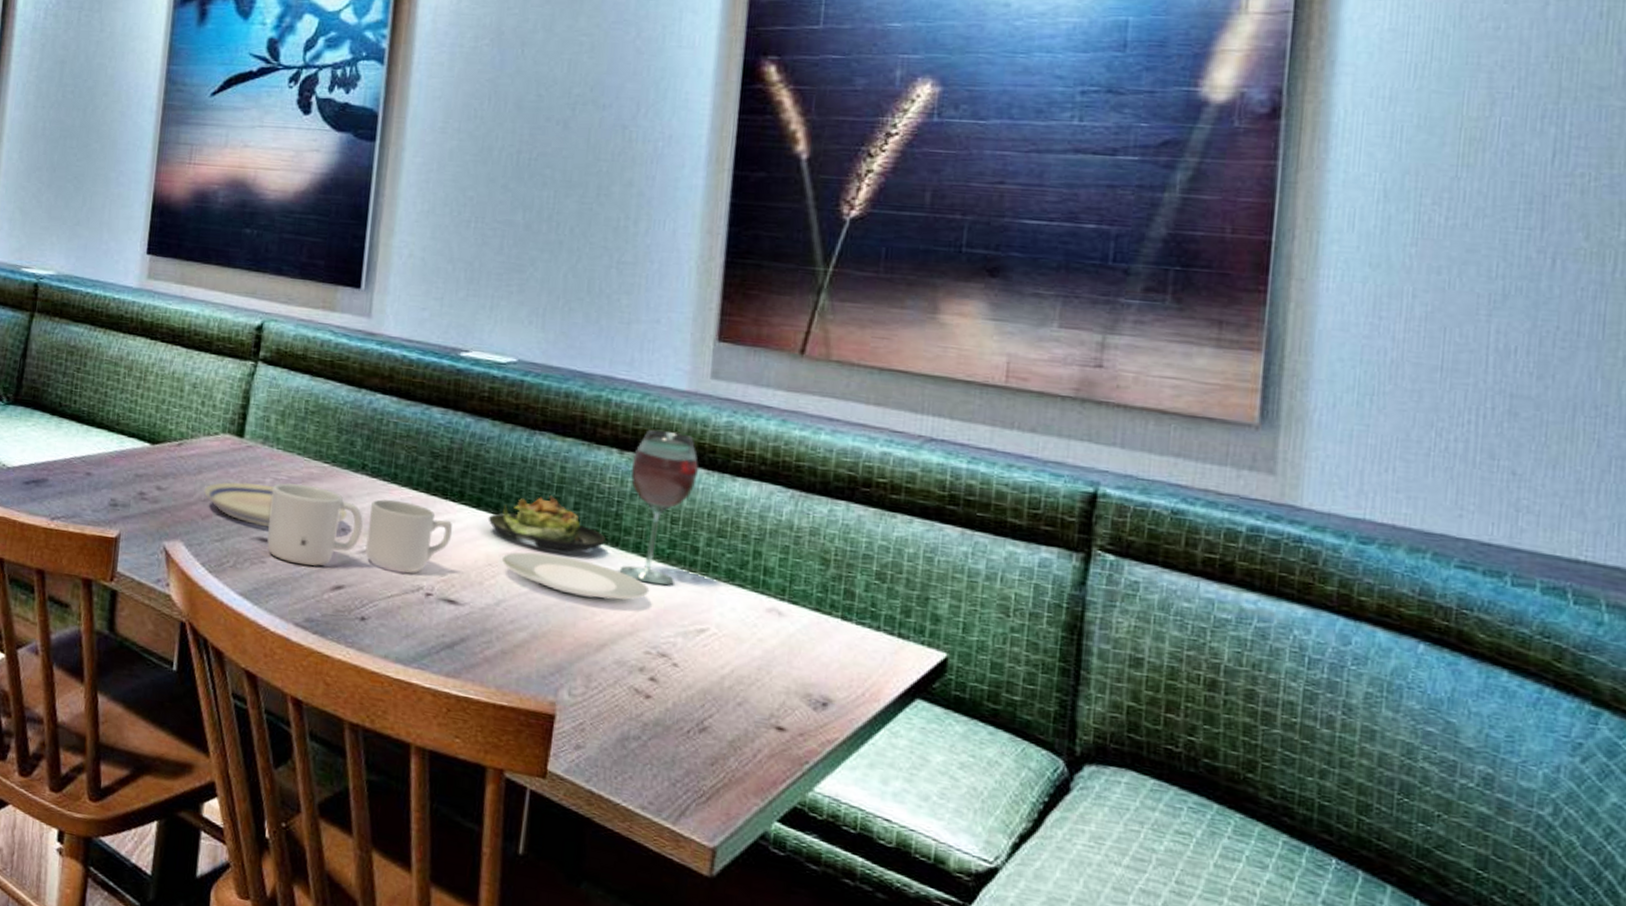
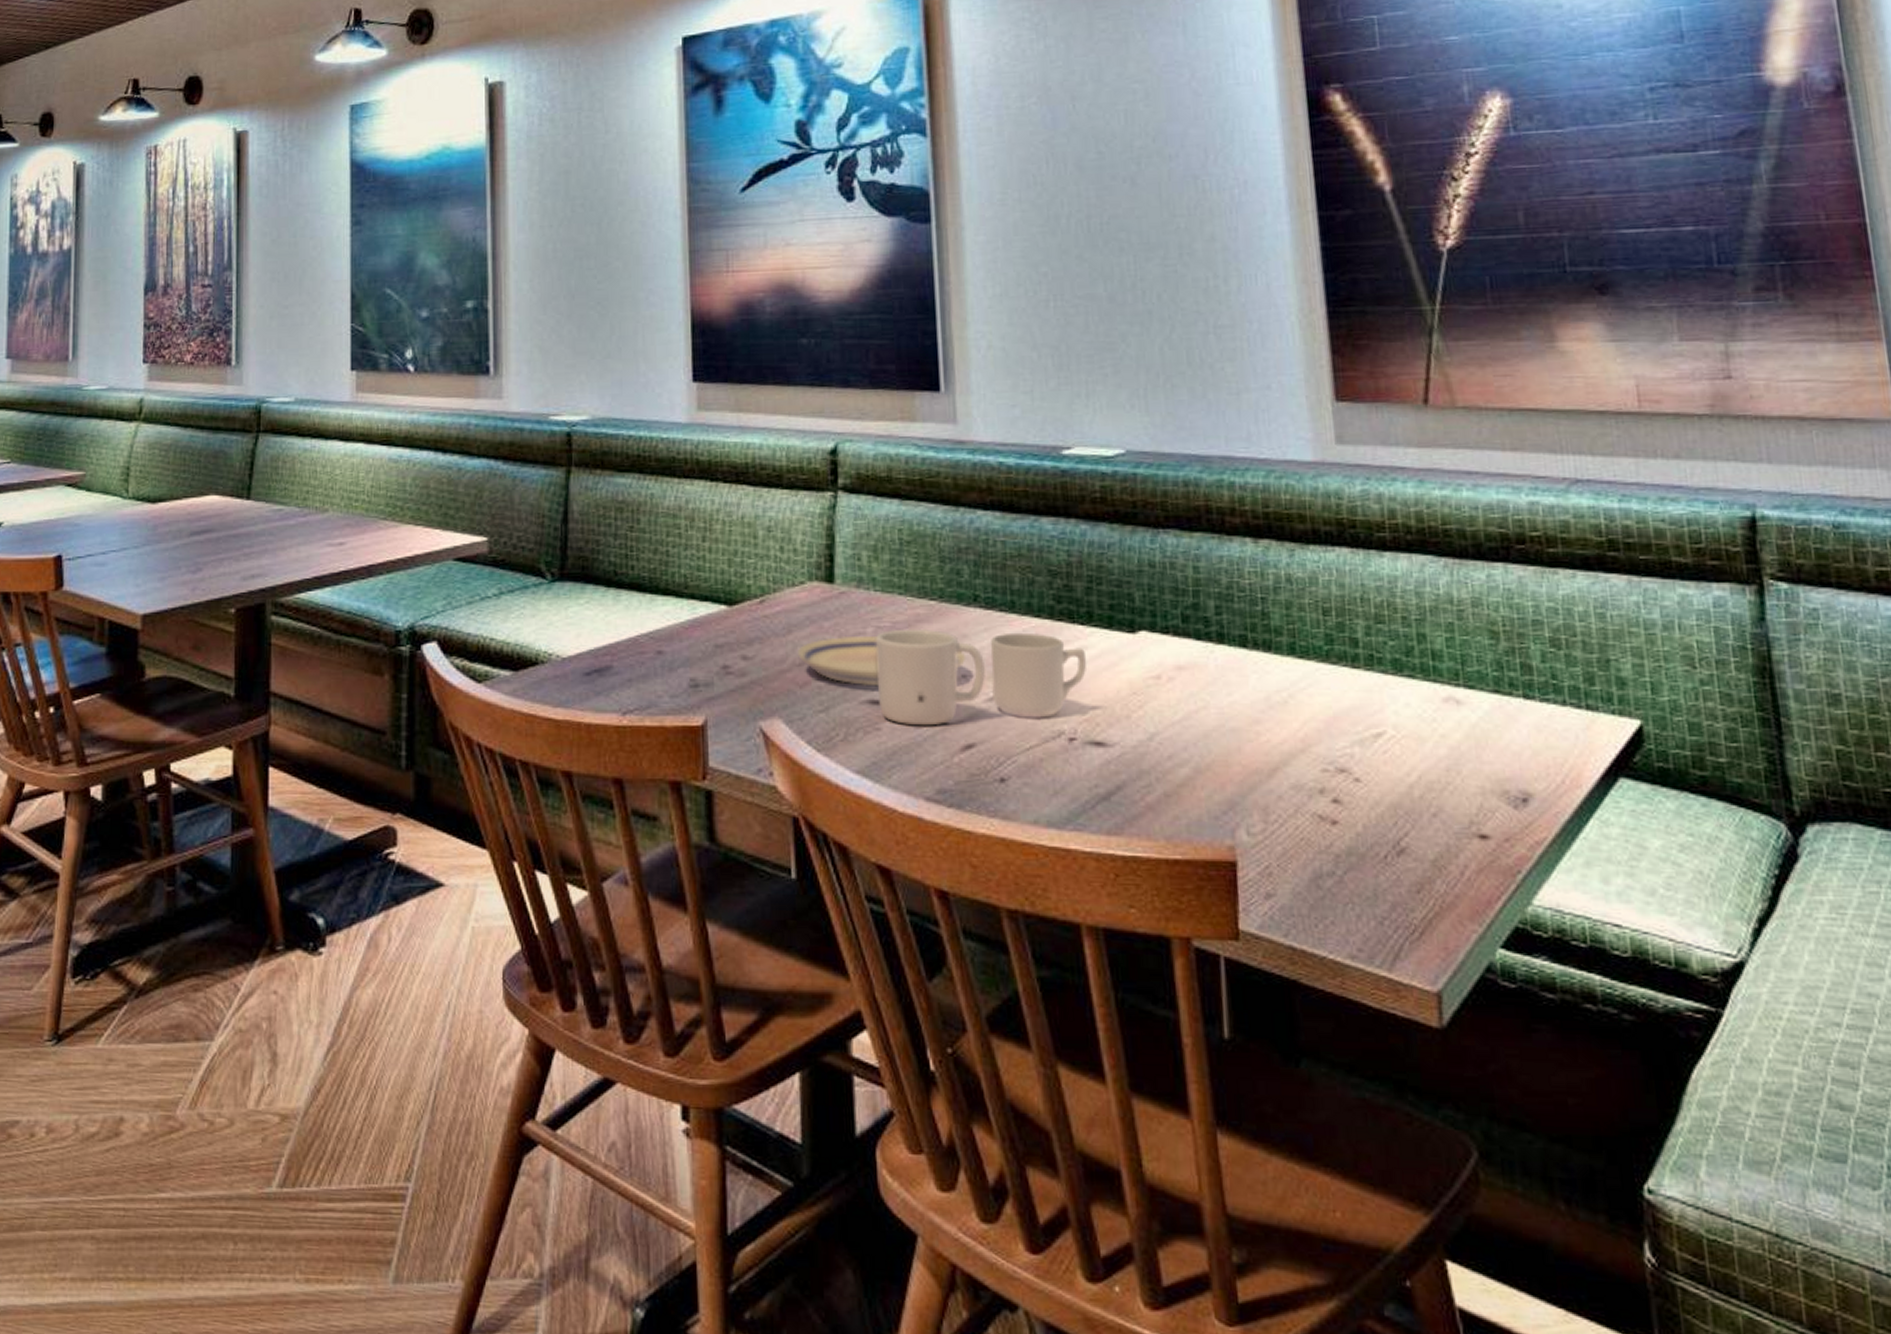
salad: present [487,495,606,553] -> none [1123,602,1256,668]
plate: present [501,552,650,600] -> none [1146,671,1315,715]
wineglass: present [619,430,699,586] -> none [1269,510,1343,688]

